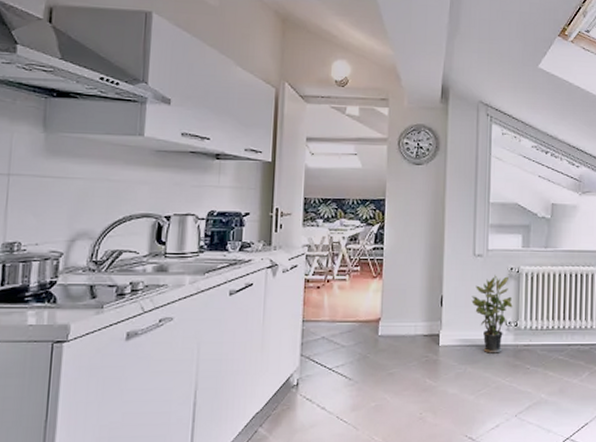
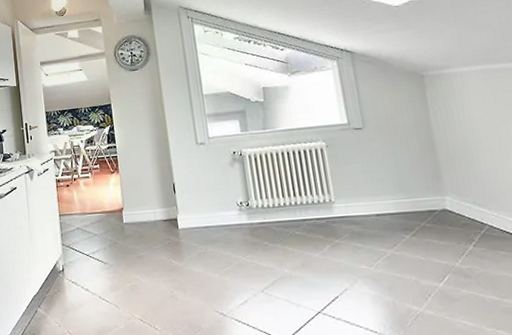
potted plant: present [471,275,513,353] -> none [201,160,242,233]

